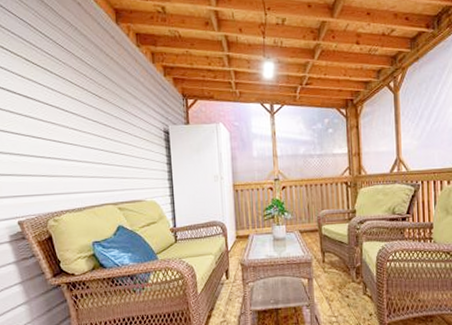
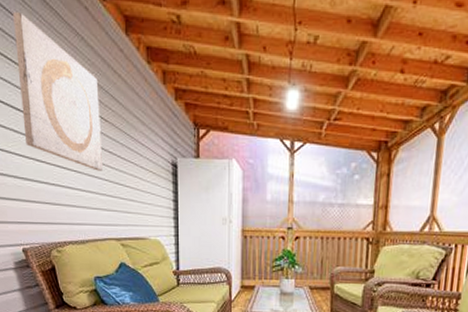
wall art: none [10,9,98,143] -> present [13,12,103,171]

